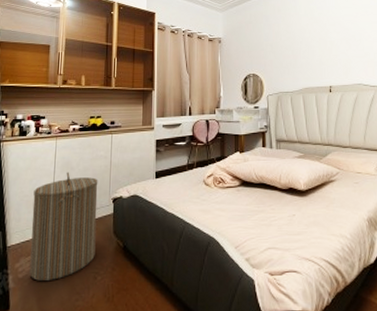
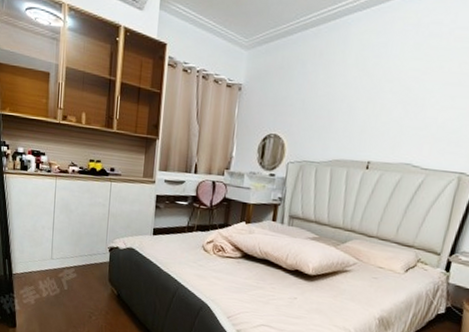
laundry hamper: present [29,171,98,281] -> none [32,213,96,312]

